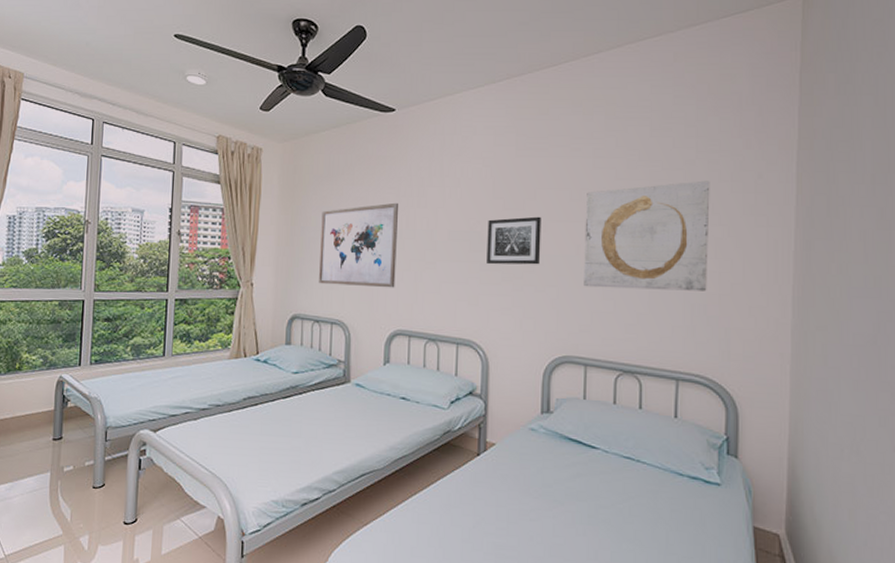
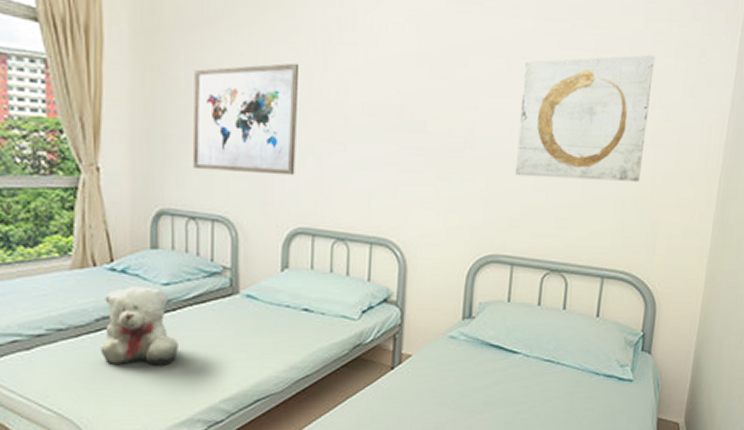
teddy bear: none [245,373,303,439] -> present [100,286,178,366]
wall art: present [487,216,542,265] -> none [408,89,473,149]

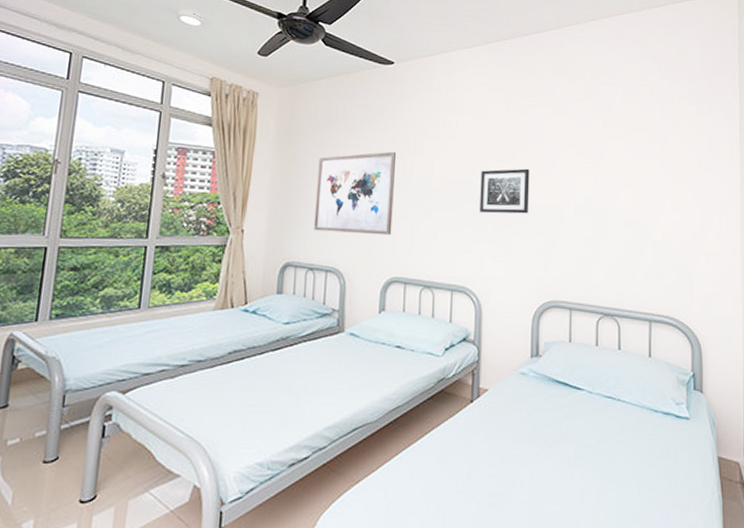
teddy bear: present [100,286,178,366] -> none [229,325,293,395]
wall art: none [408,89,473,149] -> present [480,168,530,214]
wall art: present [516,55,655,182] -> none [568,141,673,240]

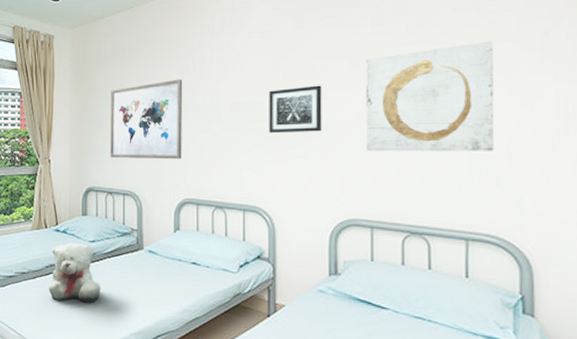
teddy bear: none [229,325,293,395] -> present [48,242,100,303]
wall art: none [568,141,673,240] -> present [365,41,494,152]

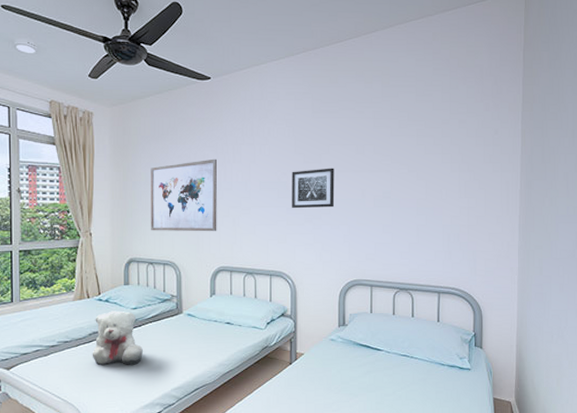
wall art: present [365,41,494,152] -> none [368,136,461,224]

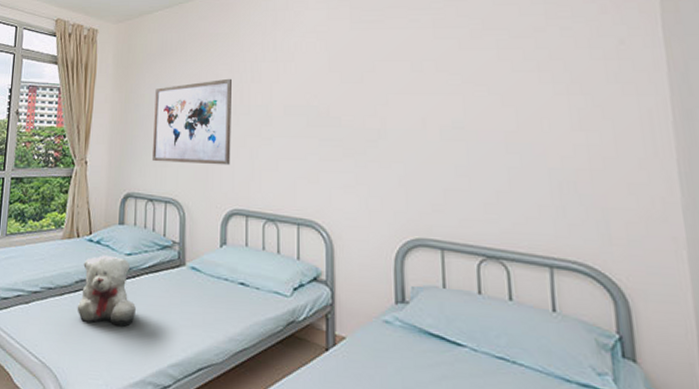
wall art: present [292,168,335,209] -> none [325,89,384,140]

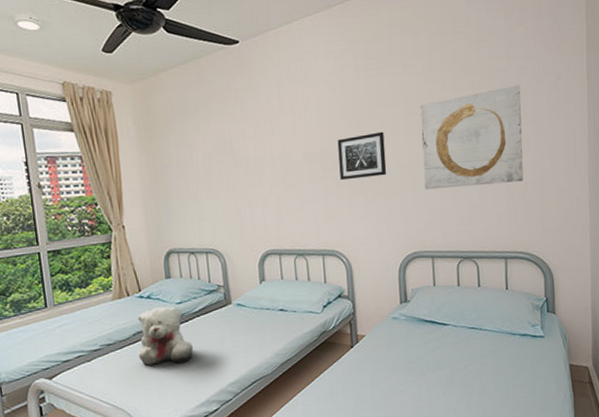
wall art: present [153,78,231,165] -> none [182,132,261,218]
wall art: none [325,89,384,140] -> present [337,131,387,181]
wall art: none [429,48,575,167] -> present [420,85,524,190]

